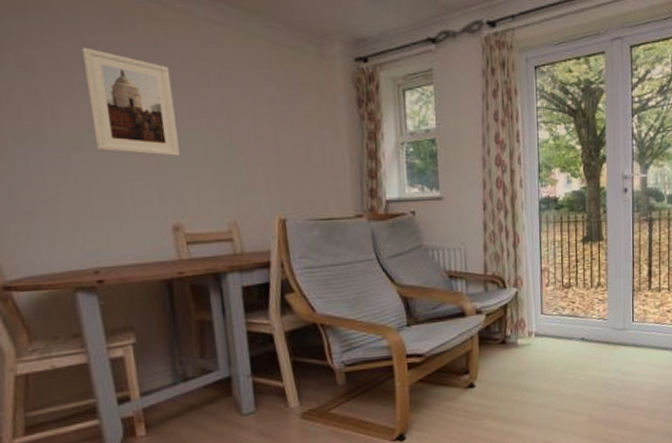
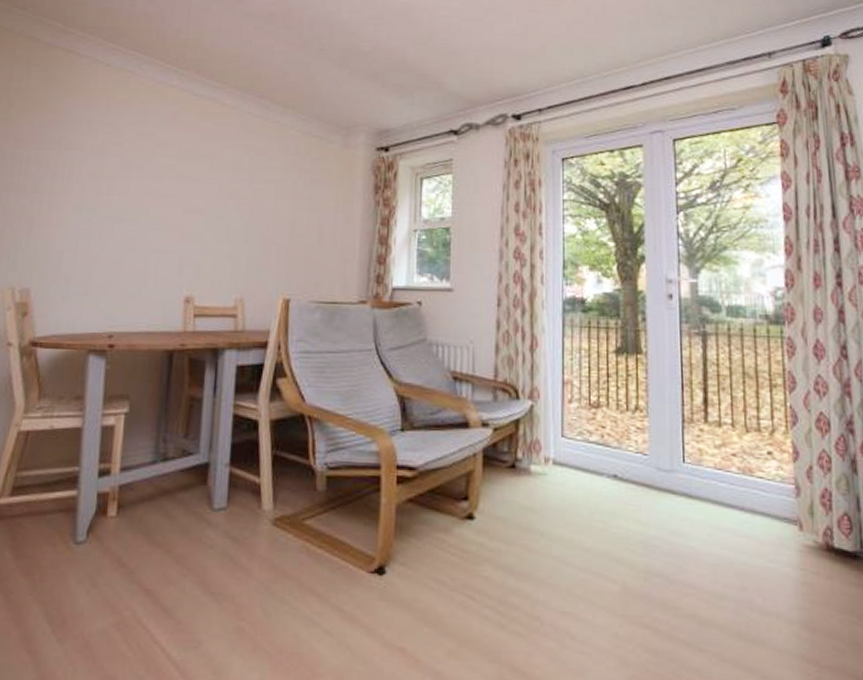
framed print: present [83,47,180,158] -> none [136,135,211,233]

